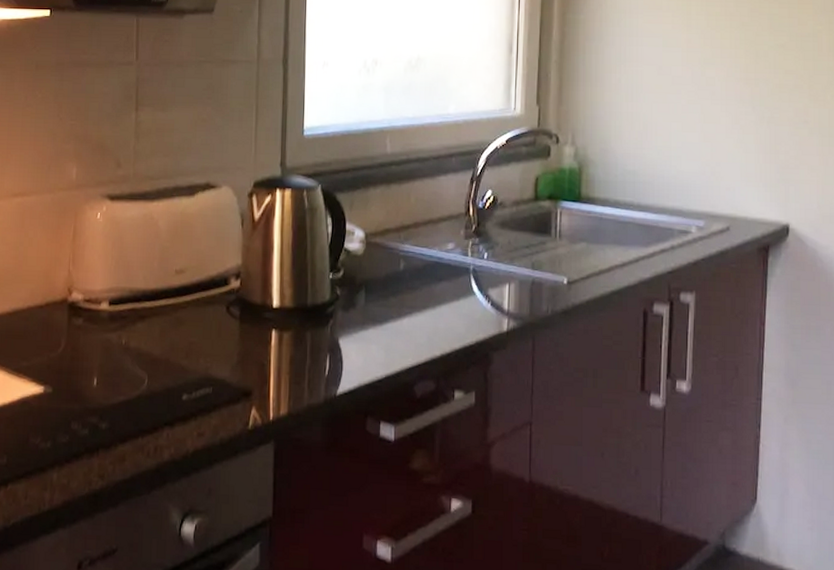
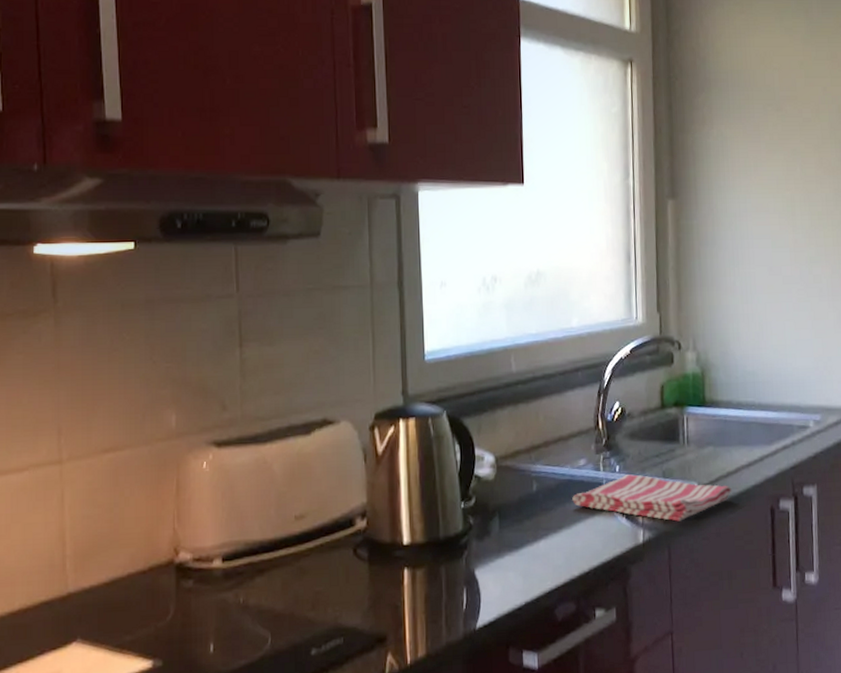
dish towel: none [438,262,603,314] -> present [572,474,732,522]

